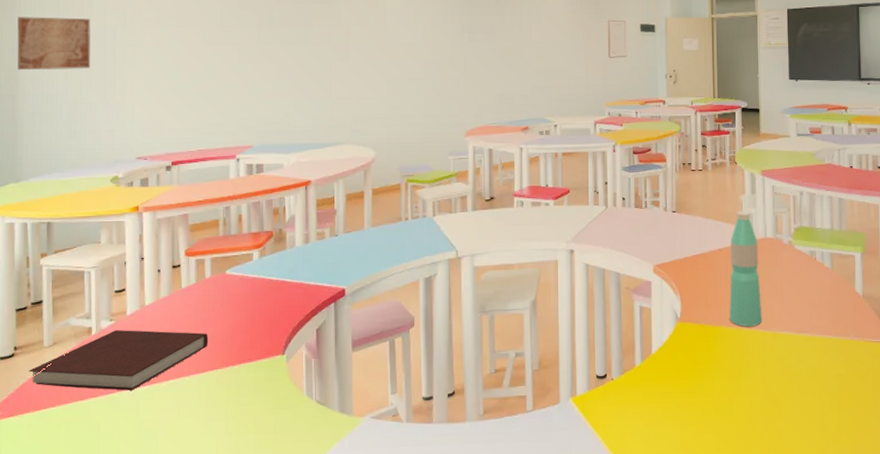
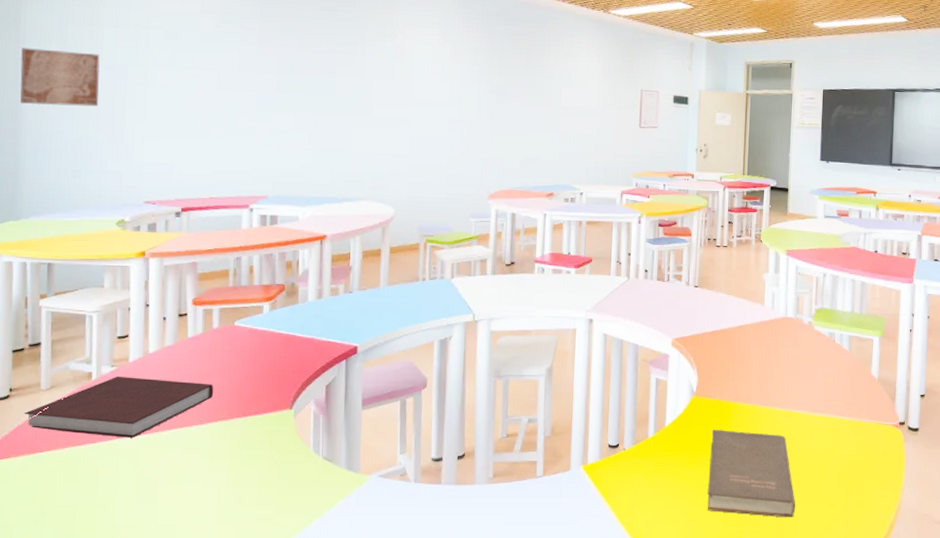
book: none [698,355,788,442] -> present [707,430,796,518]
water bottle: present [729,211,762,327] -> none [745,289,778,404]

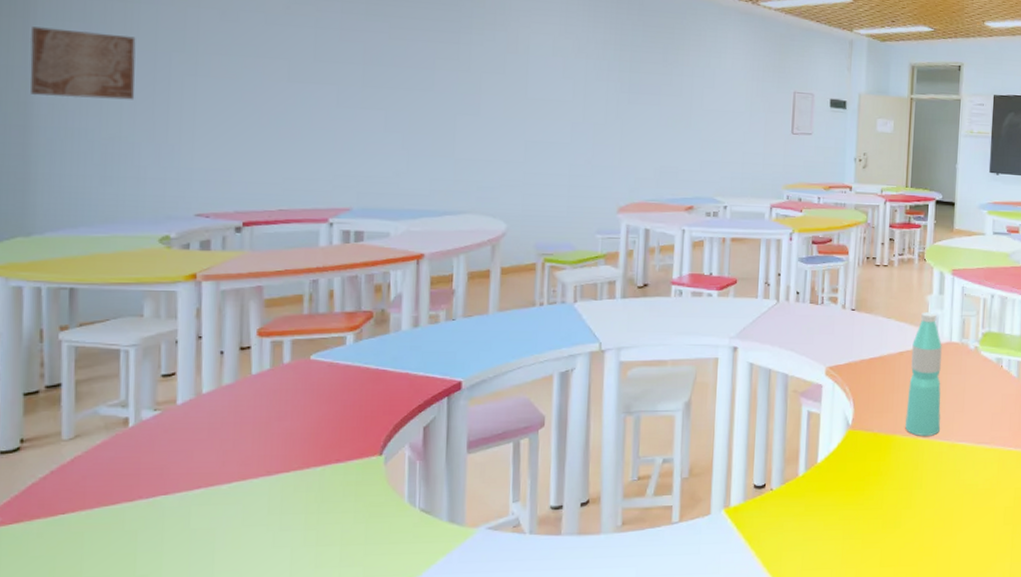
notebook: present [24,377,214,438] -> none [39,422,285,494]
book: present [707,430,796,518] -> none [863,465,959,558]
water bottle: none [745,289,778,404] -> present [905,312,942,436]

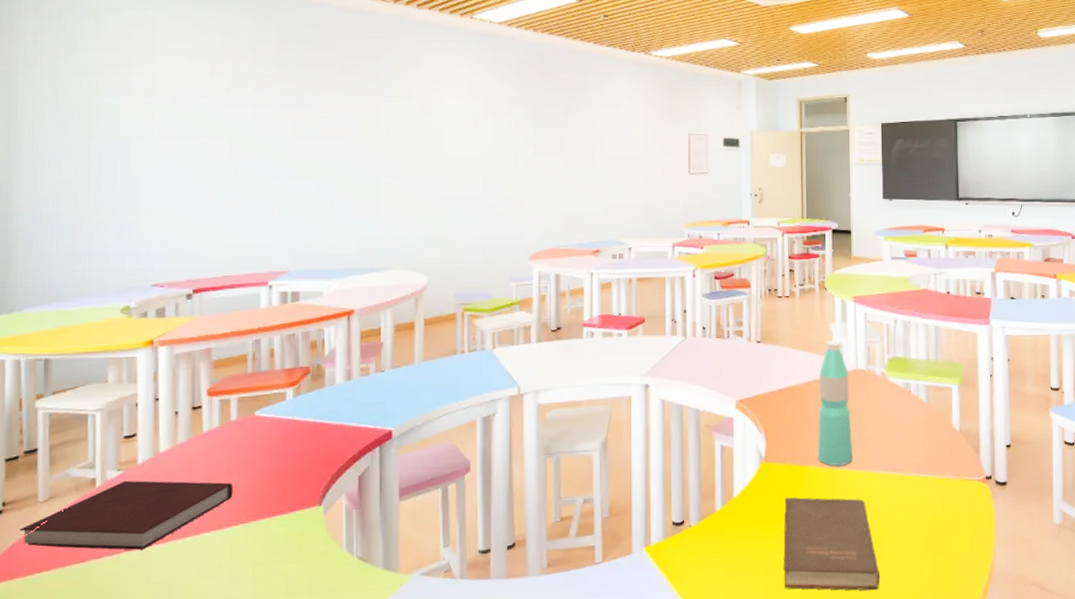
wall art: present [30,26,136,100] -> none [11,124,100,185]
notebook: none [39,422,285,494] -> present [19,480,234,550]
book: none [863,465,959,558] -> present [783,497,880,591]

